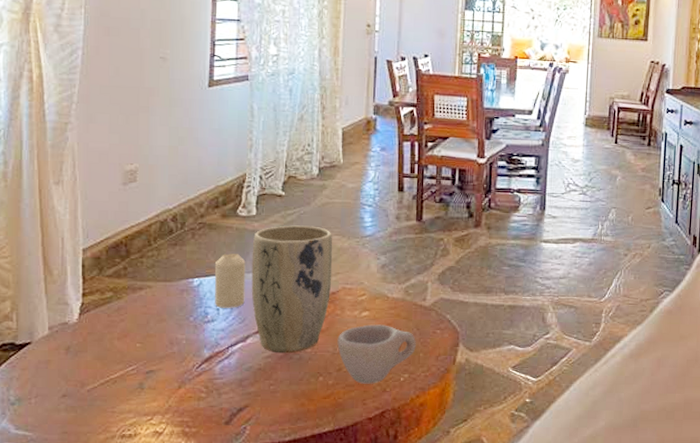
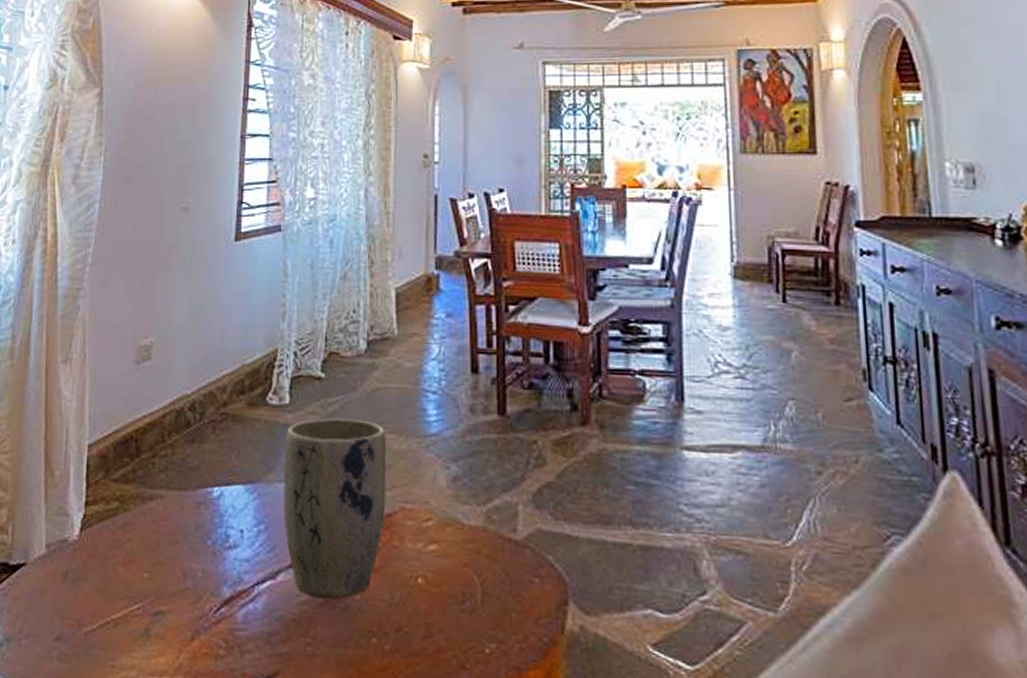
candle: present [215,254,246,308] -> none [238,455,277,531]
cup: present [337,324,416,384] -> none [395,563,505,655]

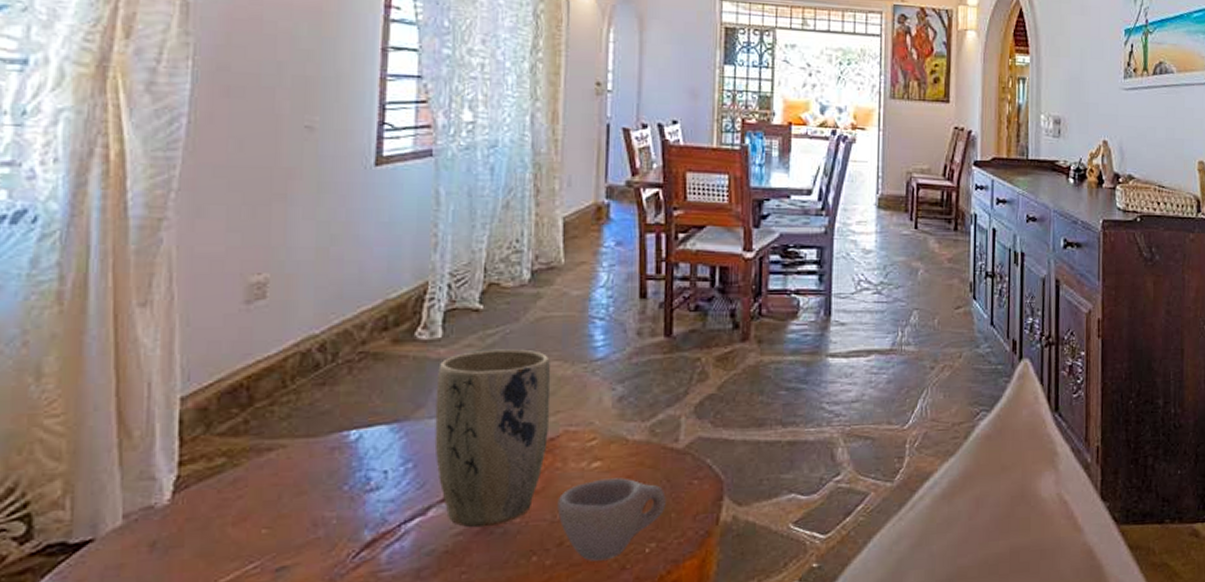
cup: none [395,563,505,655] -> present [557,478,666,561]

